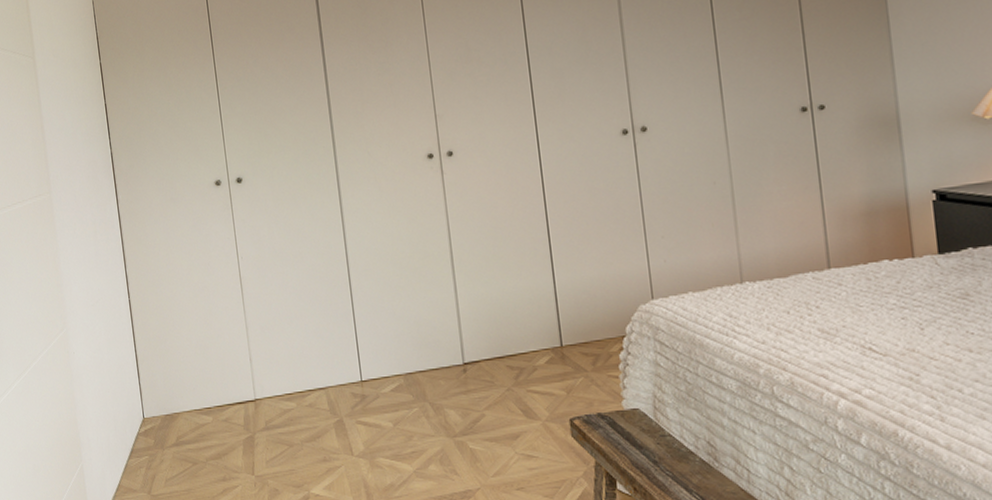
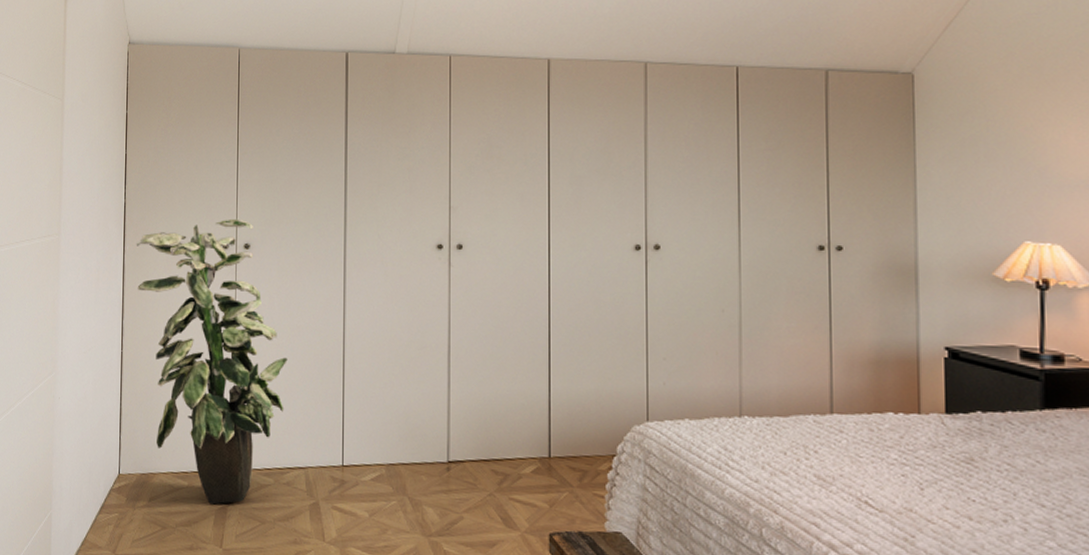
indoor plant: none [128,154,298,435] -> present [136,218,288,505]

